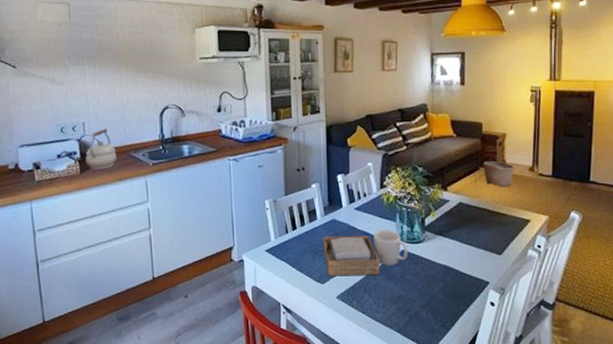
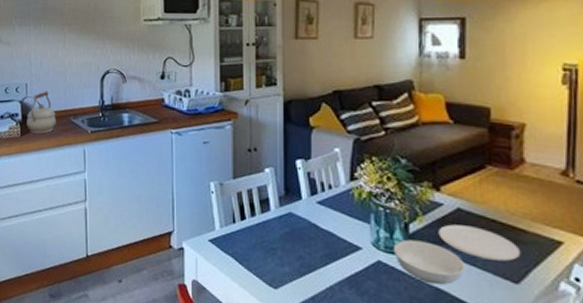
napkin holder: present [322,235,381,276] -> none [276,232,349,289]
mug: present [374,230,408,266] -> none [341,231,386,279]
bowl: none [413,231,464,263] -> present [393,239,464,285]
plate: none [446,215,503,239] -> present [438,224,521,262]
basket: present [483,162,514,187] -> none [492,158,538,194]

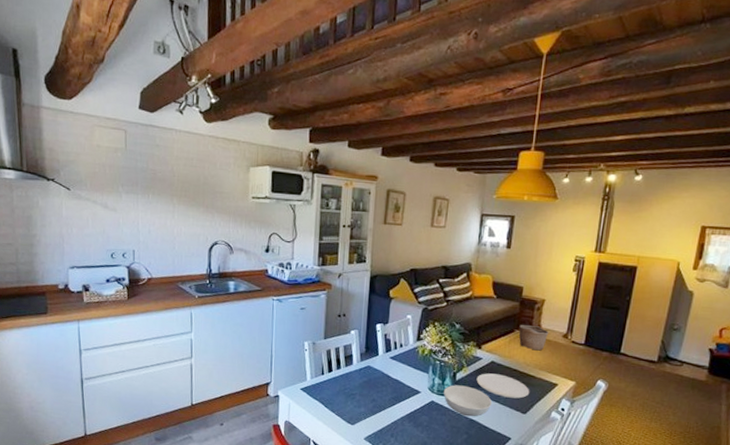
kettle: present [26,91,56,134] -> none [134,258,164,298]
basket: none [492,158,538,194] -> present [519,325,549,351]

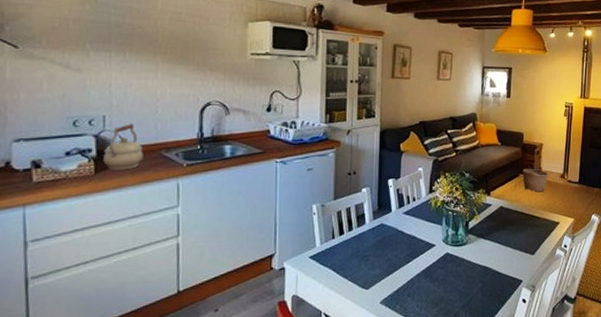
kettle: none [134,258,164,298] -> present [103,123,144,170]
bowl: present [443,385,492,417] -> none [457,233,503,265]
plate: present [476,373,530,399] -> none [487,218,536,241]

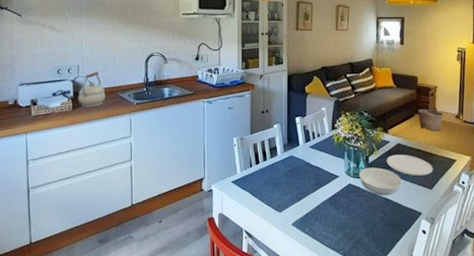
bowl: none [457,233,503,265] -> present [358,167,401,196]
plate: none [487,218,536,241] -> present [386,155,433,176]

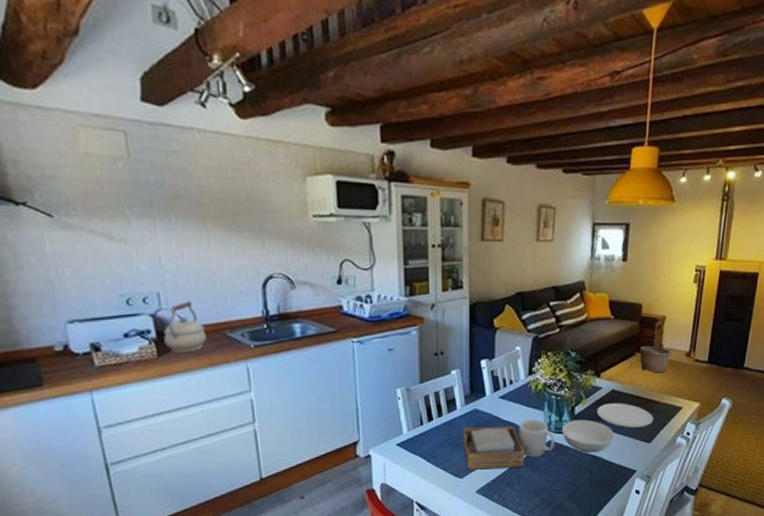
napkin holder: none [281,170,330,206] -> present [462,425,525,470]
mug: none [325,166,354,198] -> present [519,419,555,458]

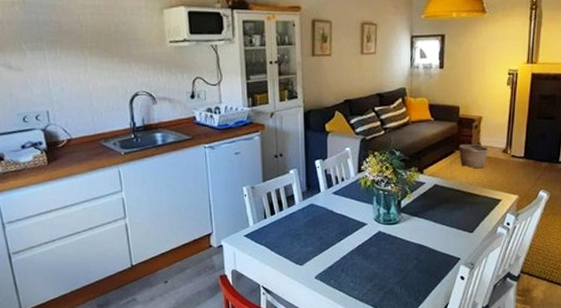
kettle: present [163,301,207,353] -> none [52,117,86,160]
napkin holder: present [462,425,525,470] -> none [301,218,358,258]
mug: present [519,419,555,458] -> none [351,212,384,247]
bowl: present [561,420,614,453] -> none [389,212,438,243]
plate: present [596,403,654,428] -> none [421,196,475,219]

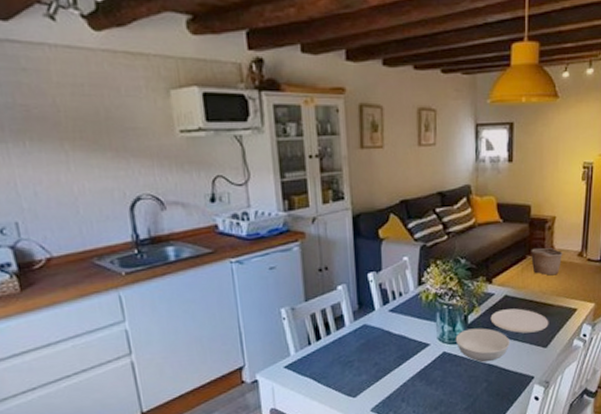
bowl: none [389,212,438,243] -> present [455,328,509,363]
plate: none [421,196,475,219] -> present [490,308,549,334]

